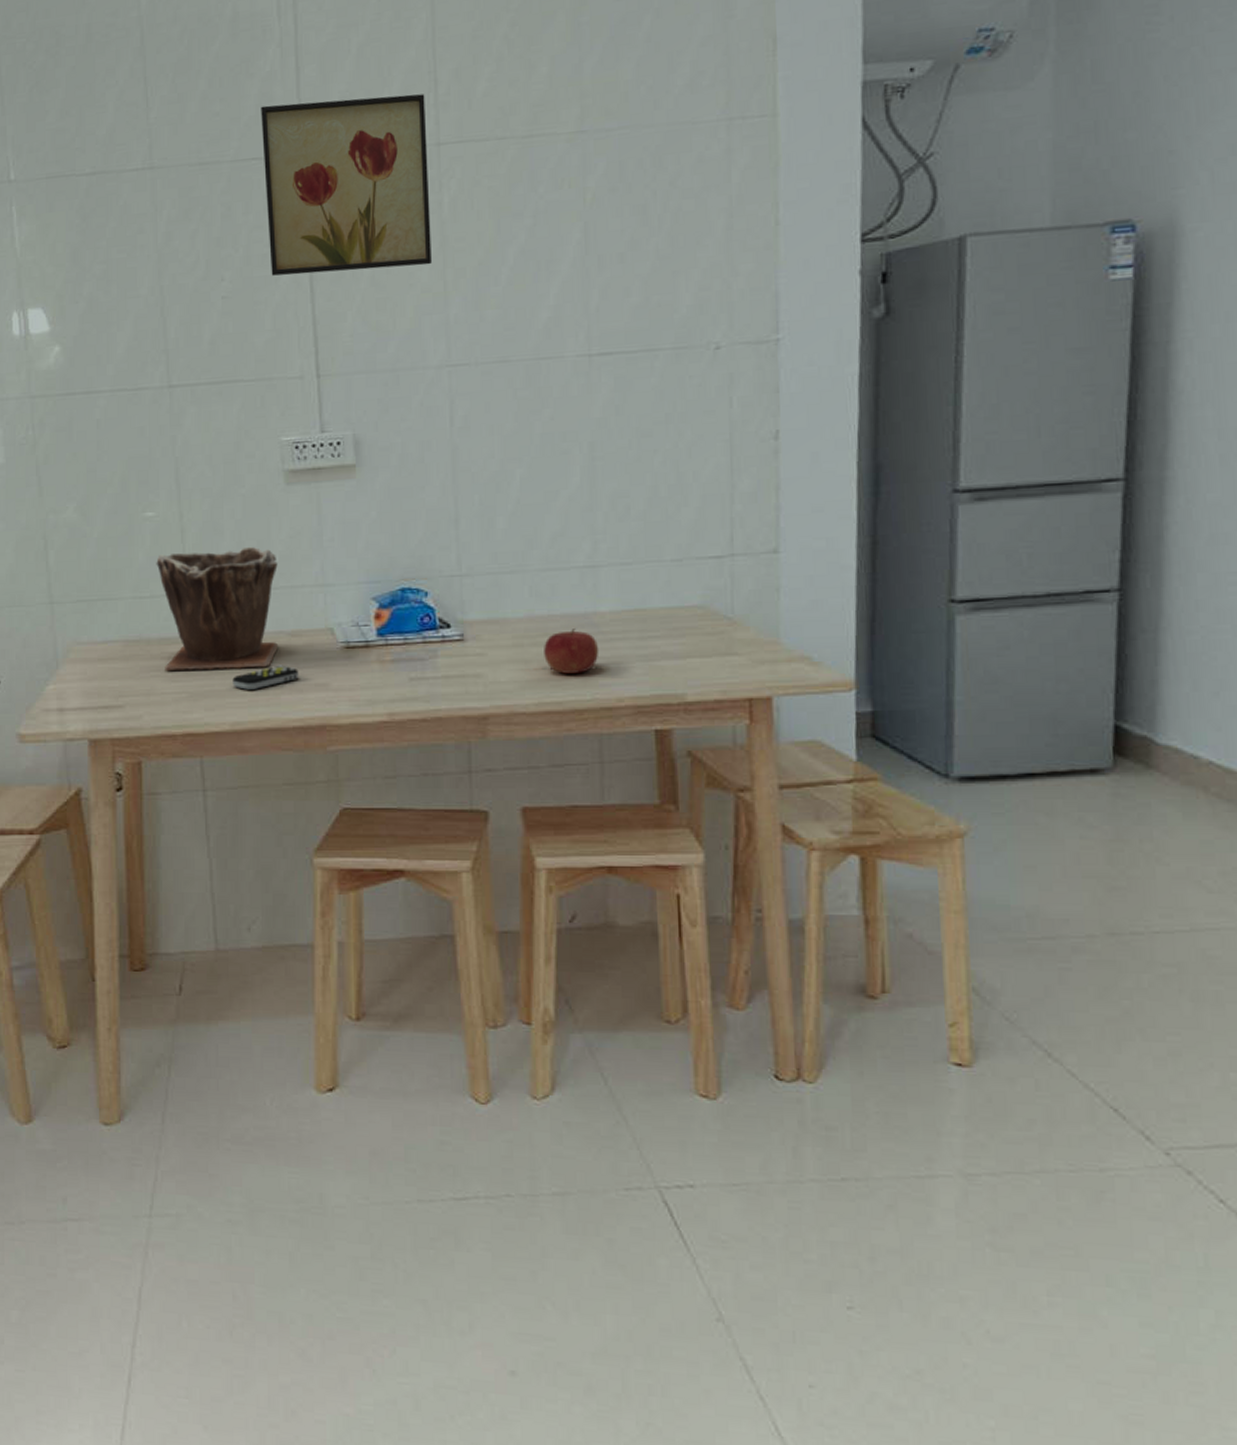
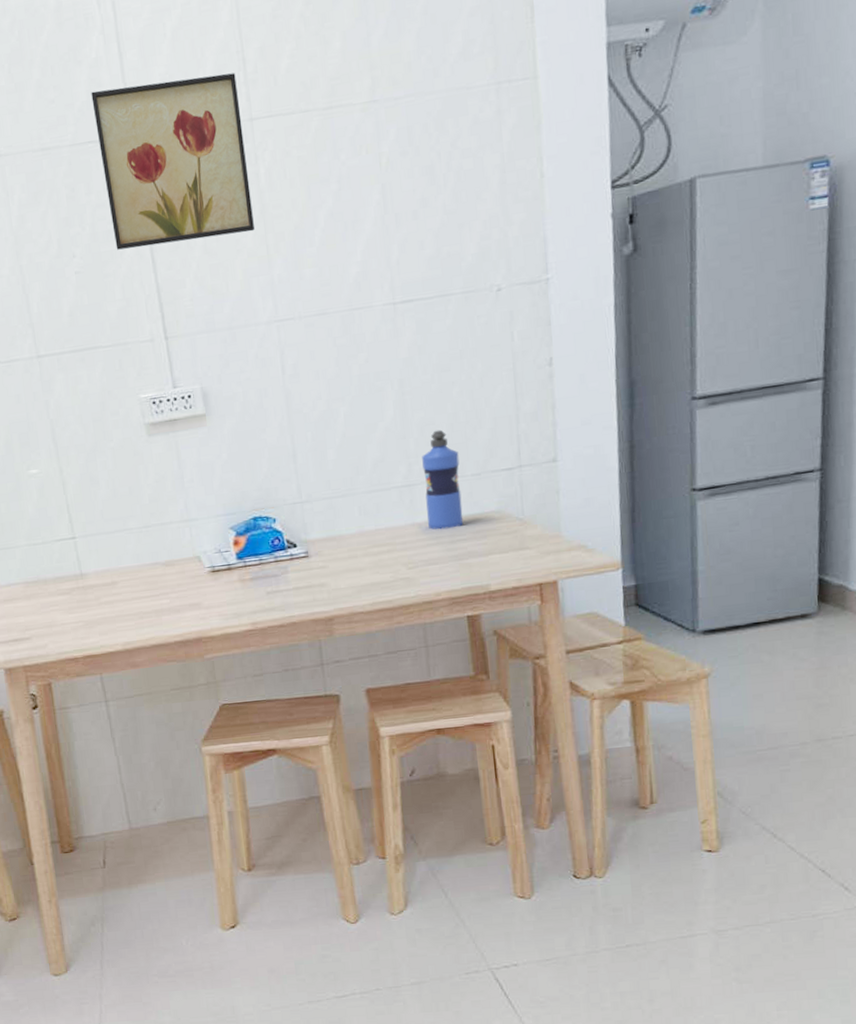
plant pot: present [156,546,279,671] -> none [44,492,156,605]
remote control: present [232,665,299,690] -> none [120,591,175,615]
fruit: present [544,629,599,674] -> none [374,539,419,577]
water bottle: none [611,504,658,622] -> present [422,429,464,530]

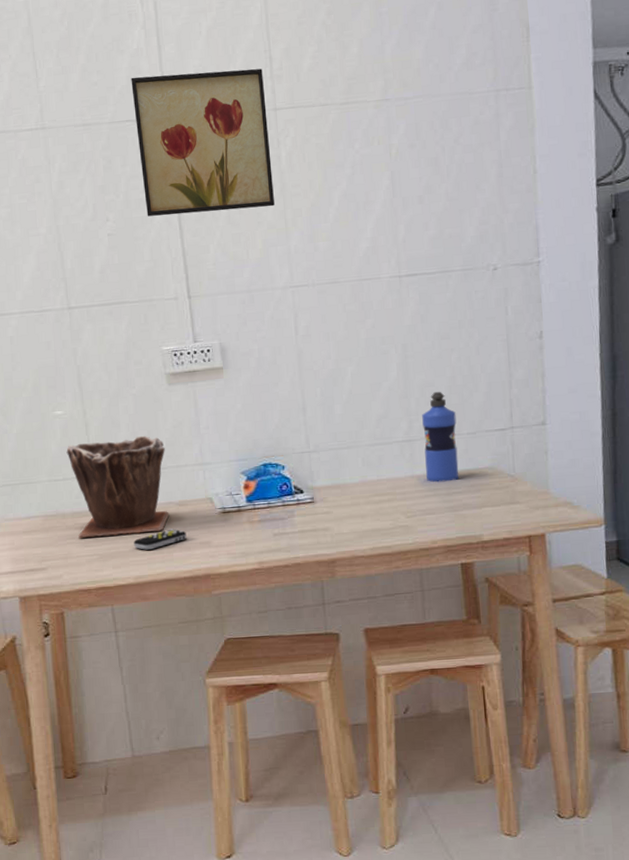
plant pot: none [44,492,156,605] -> present [66,435,169,538]
remote control: none [120,591,175,615] -> present [134,529,187,550]

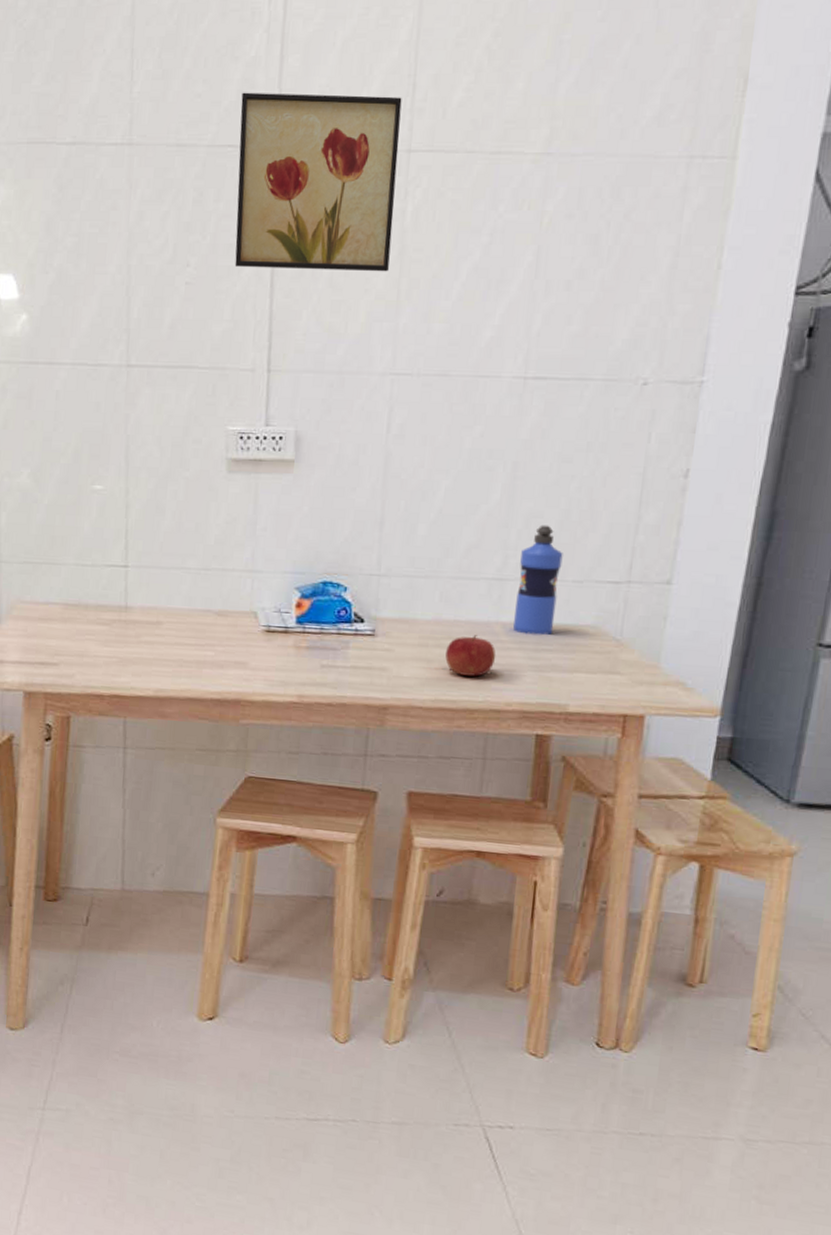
plant pot: present [66,435,169,538] -> none [99,527,212,642]
remote control: present [134,529,187,550] -> none [159,641,221,661]
fruit: none [375,489,417,525] -> present [445,635,496,677]

